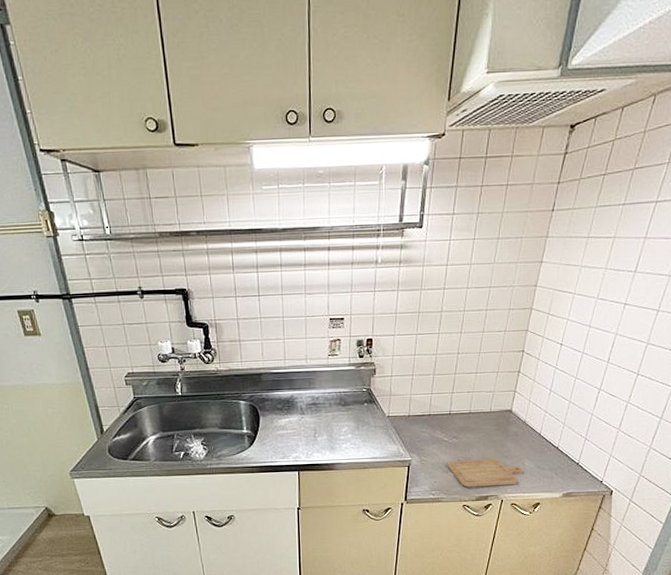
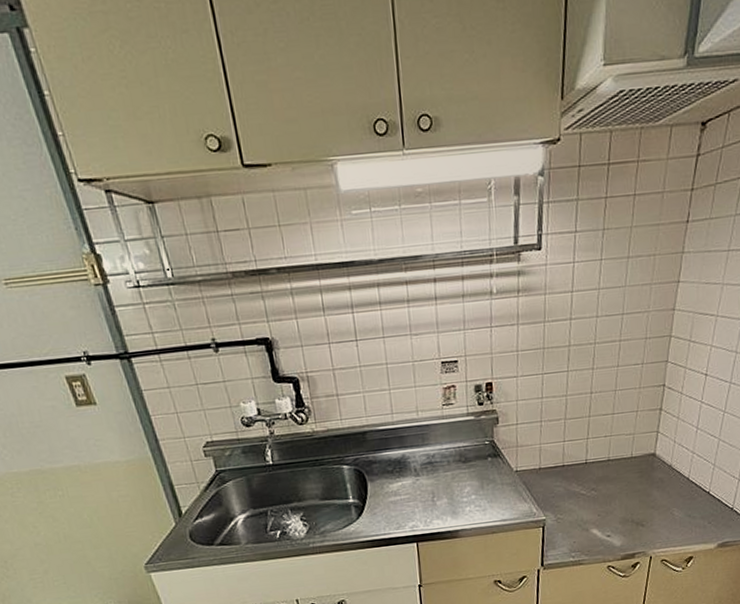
chopping board: present [447,458,524,487] -> none [586,510,673,546]

